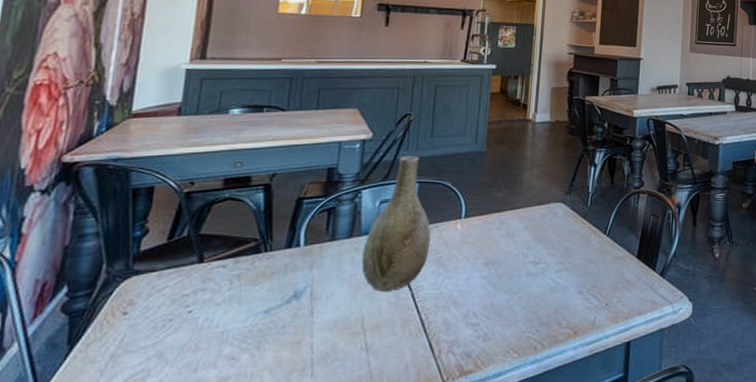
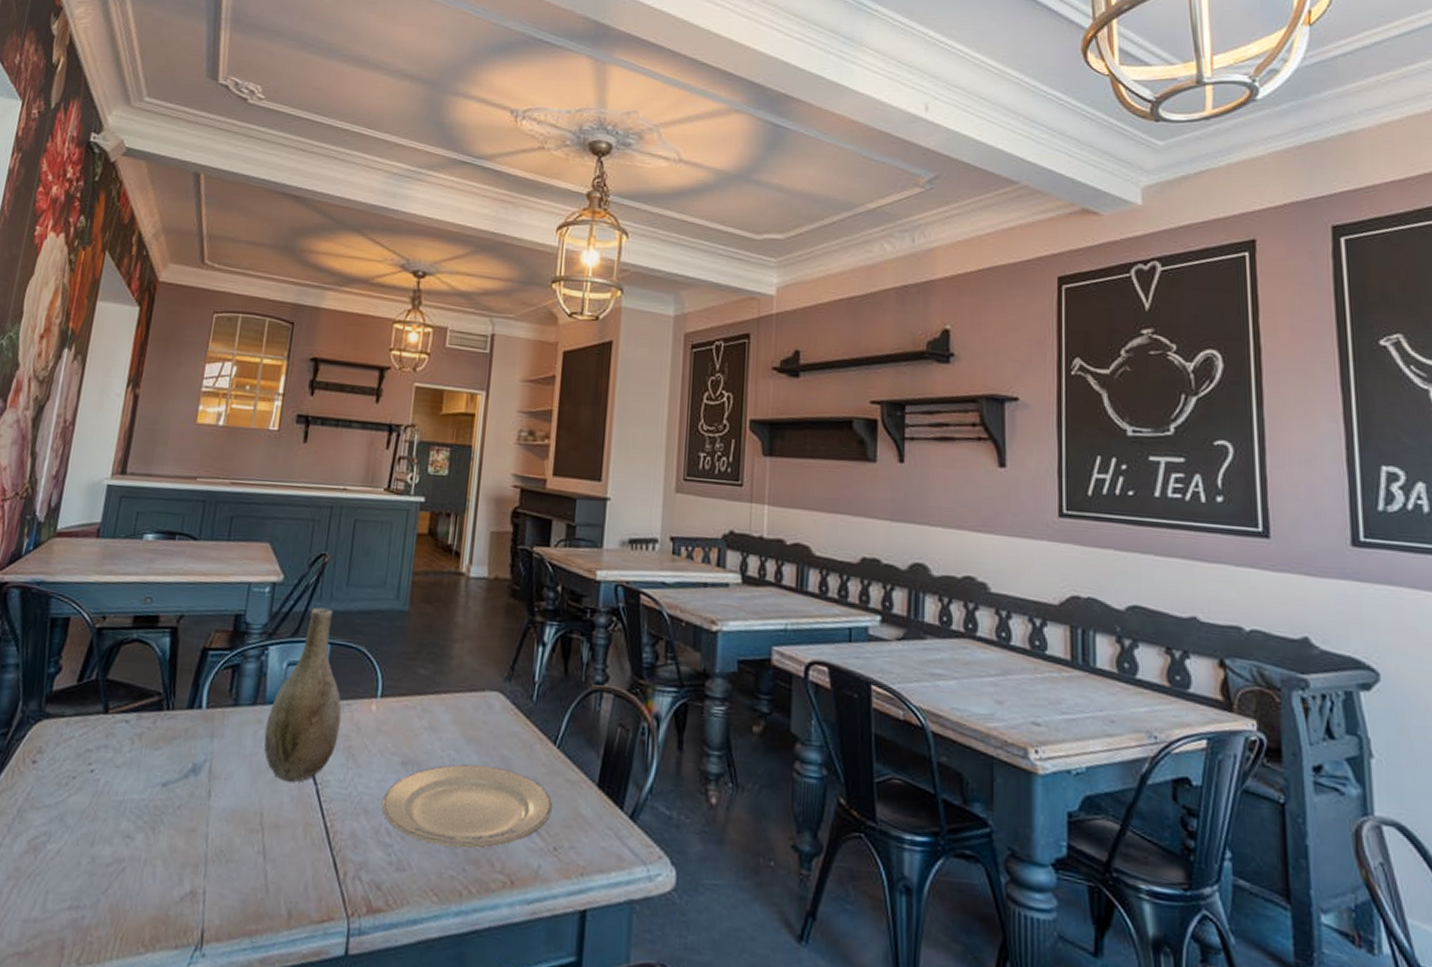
plate: none [468,255,605,318] -> present [381,764,553,849]

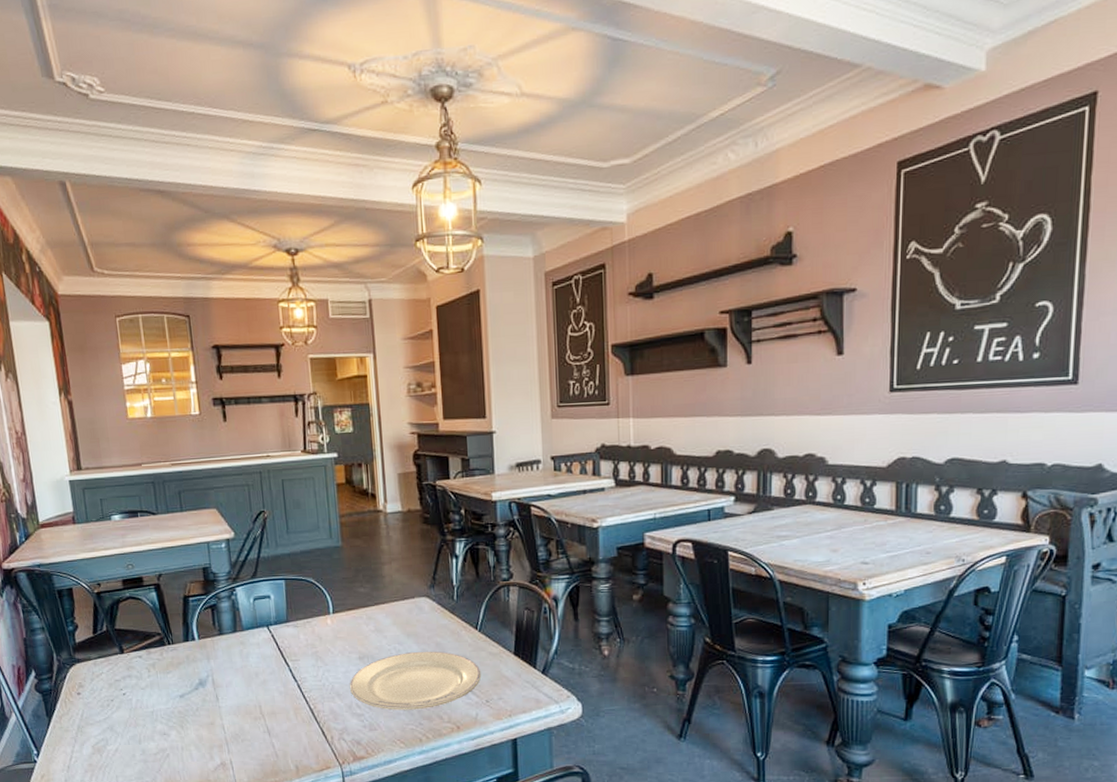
vase: present [264,607,342,782] -> none [247,553,306,682]

